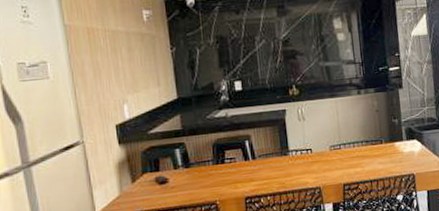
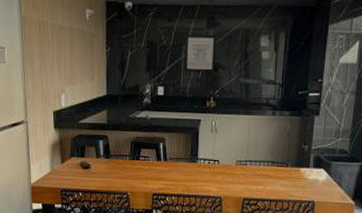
wall art: none [256,23,292,63] -> present [184,34,217,73]

